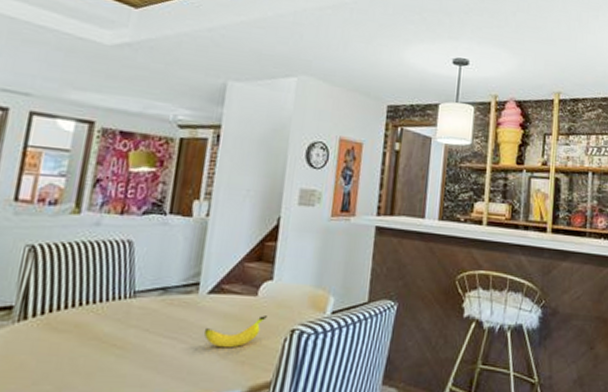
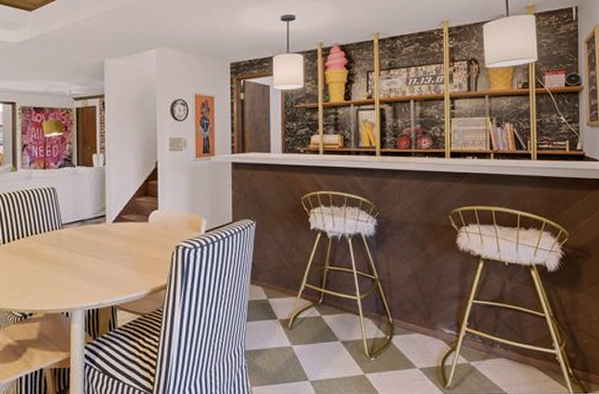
banana: present [203,315,267,348] -> none [113,237,157,262]

